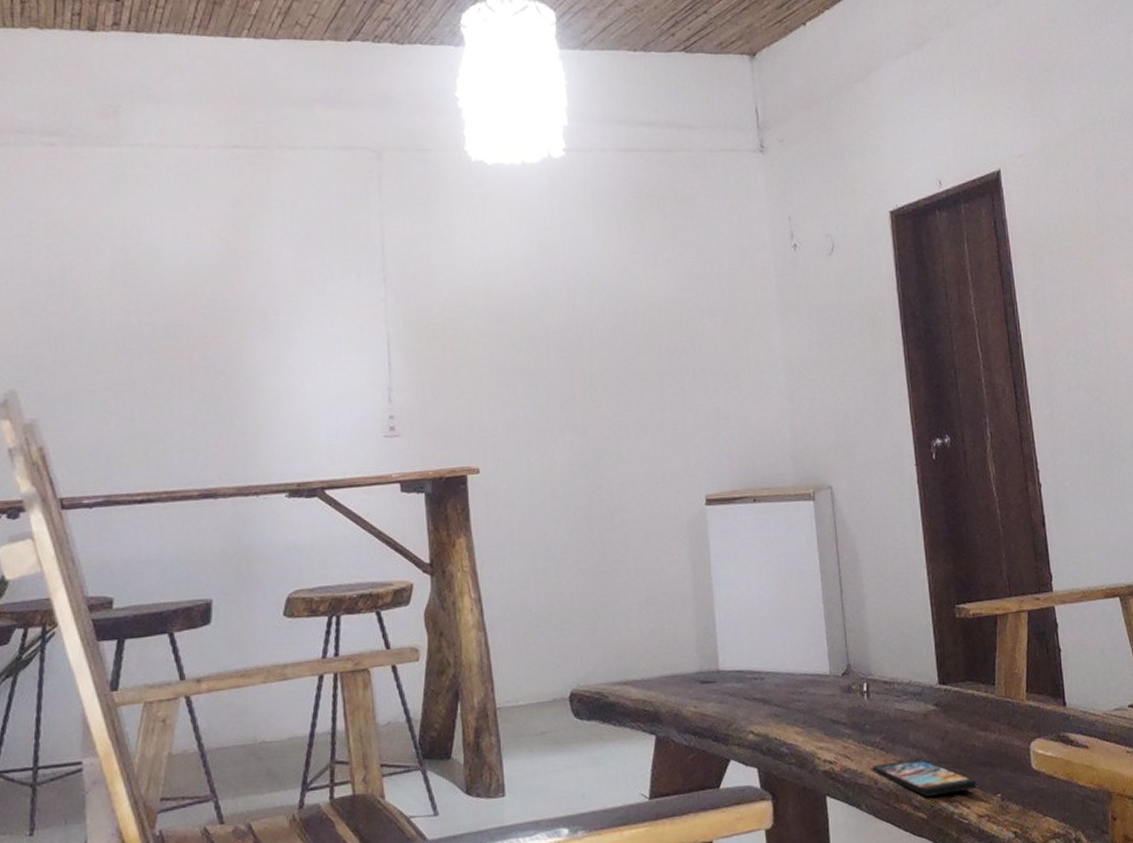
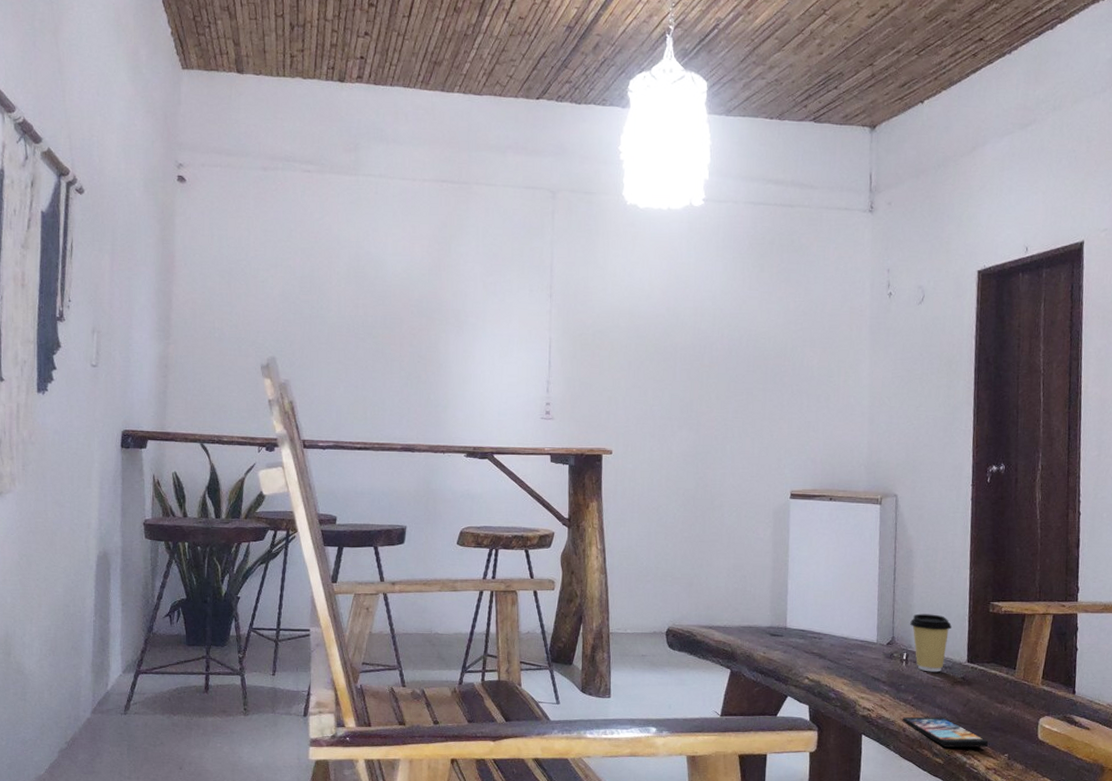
coffee cup: none [866,629,916,703] -> present [910,613,953,672]

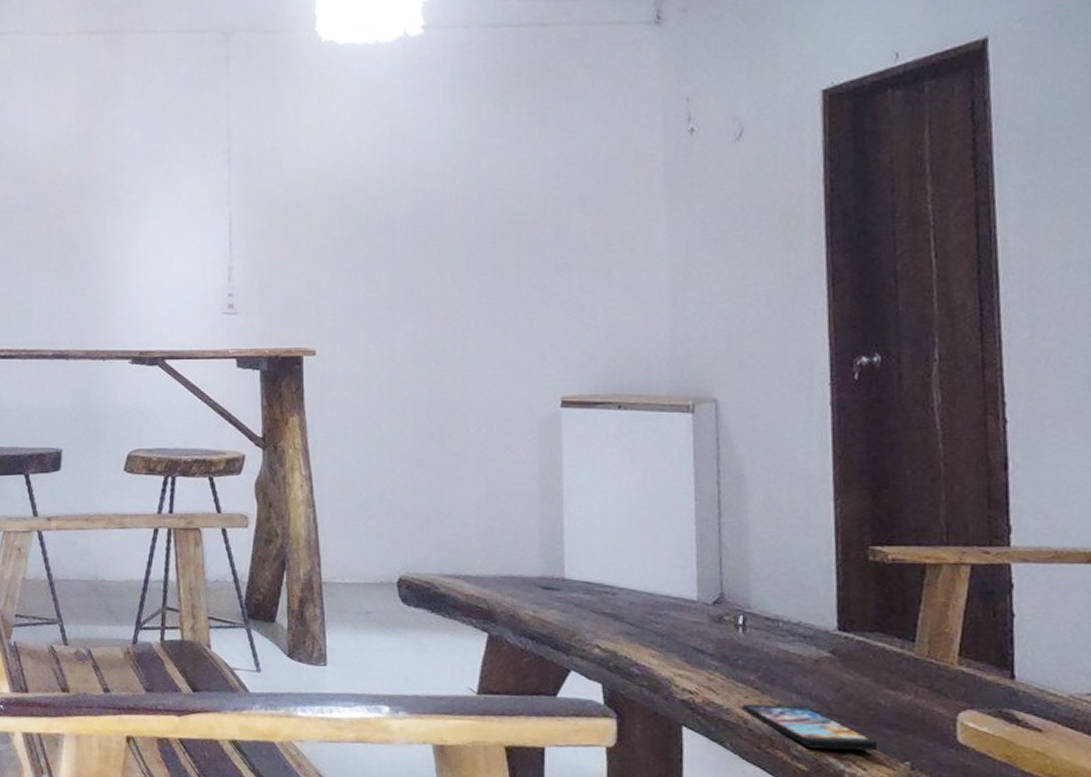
coffee cup: present [910,613,953,672] -> none [747,561,812,643]

